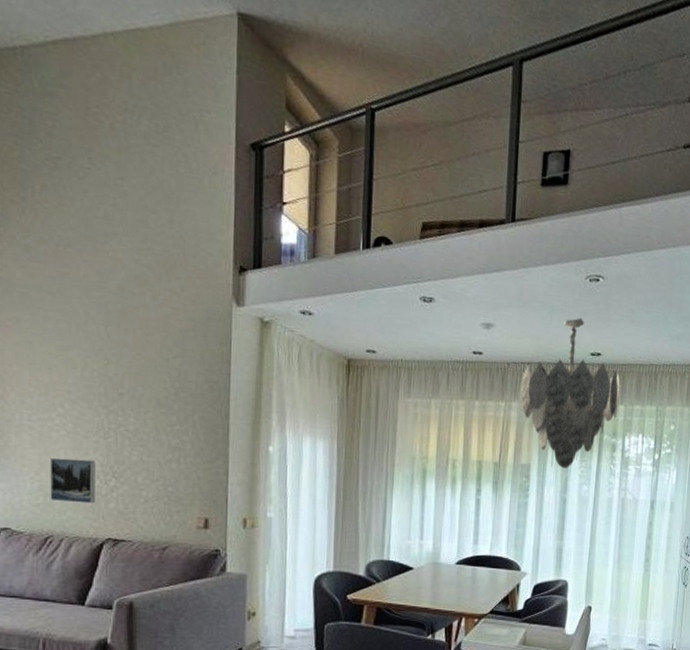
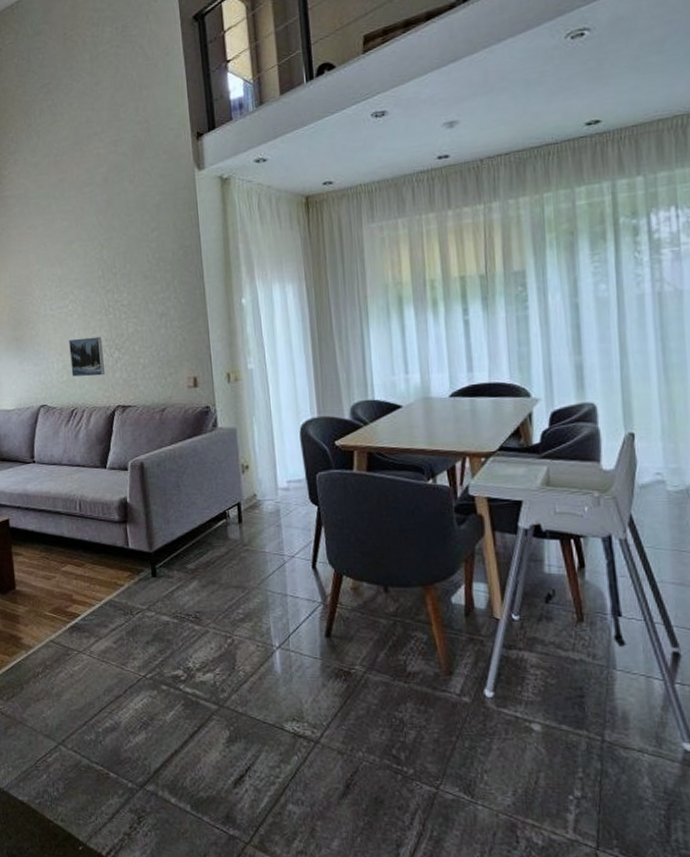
chandelier: present [520,317,620,469] -> none [500,84,635,269]

